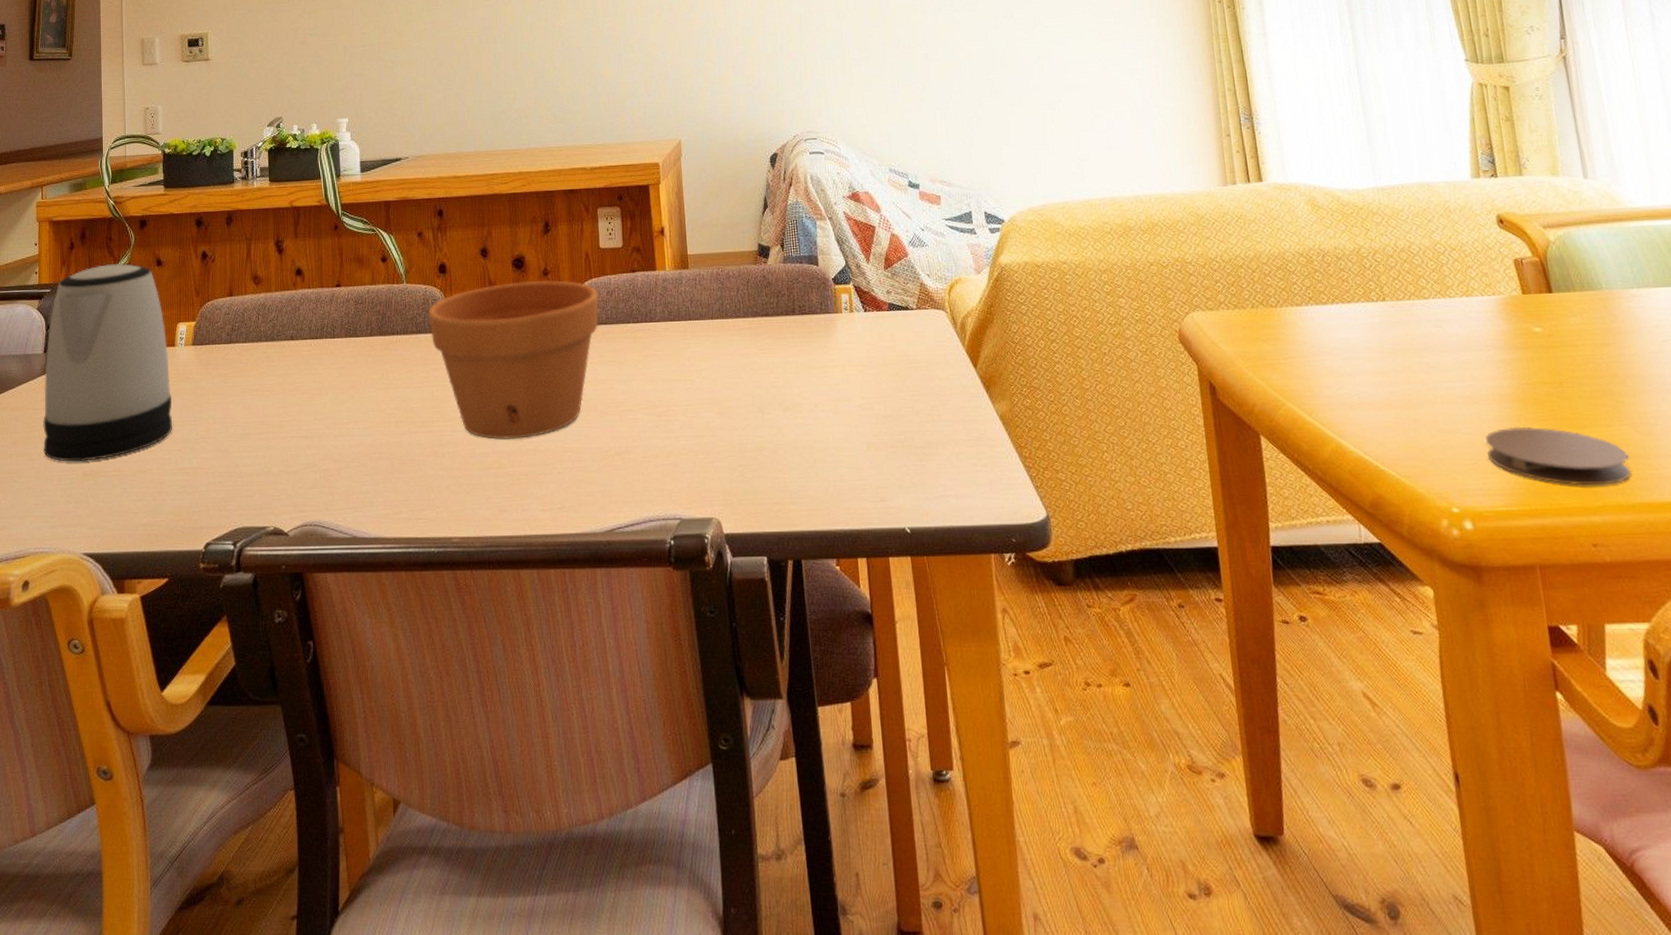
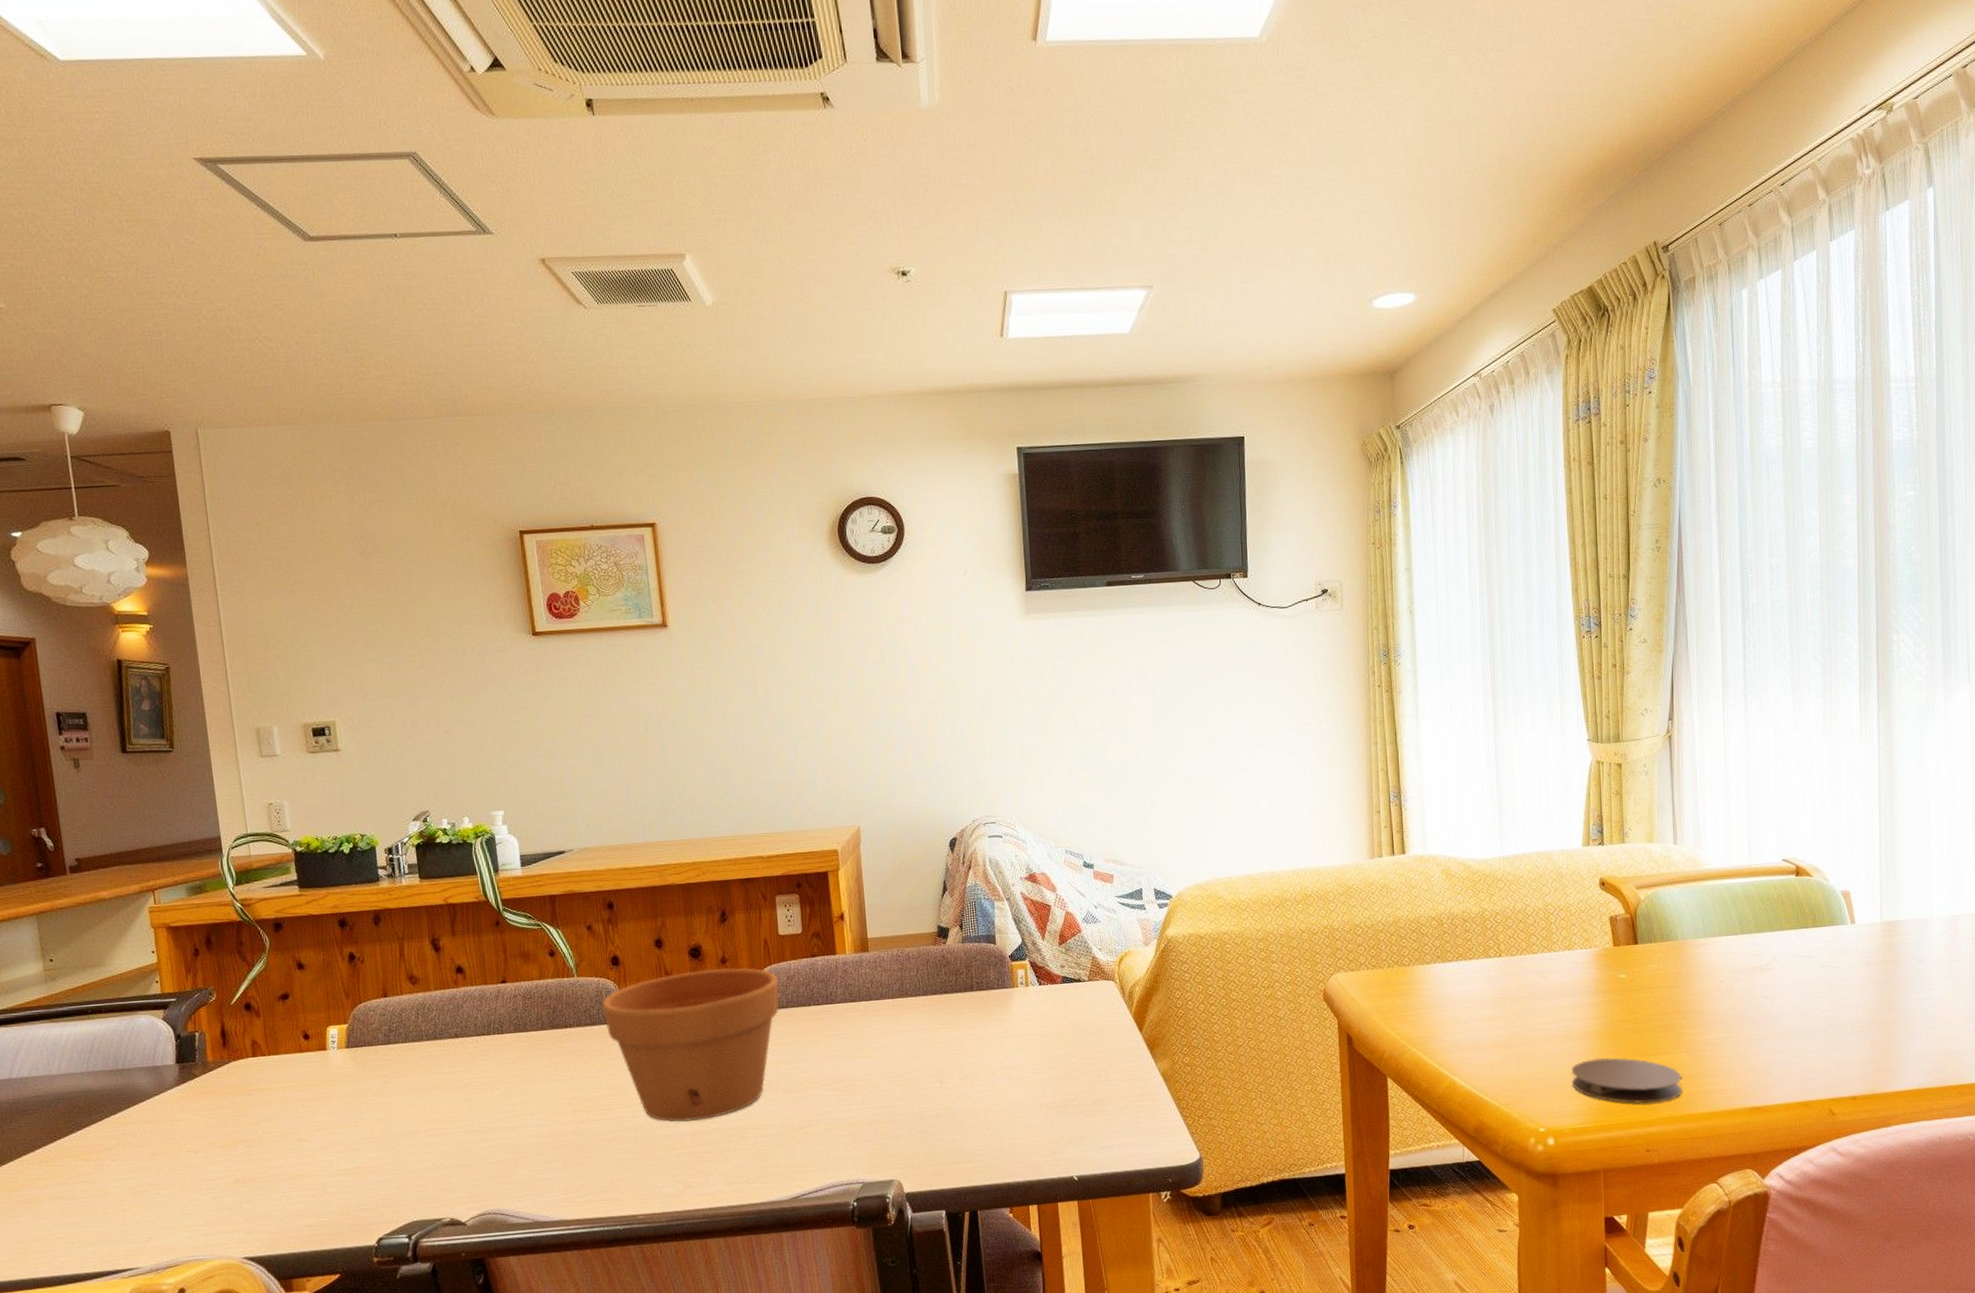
kettle: present [43,262,173,462] -> none [178,967,332,1171]

